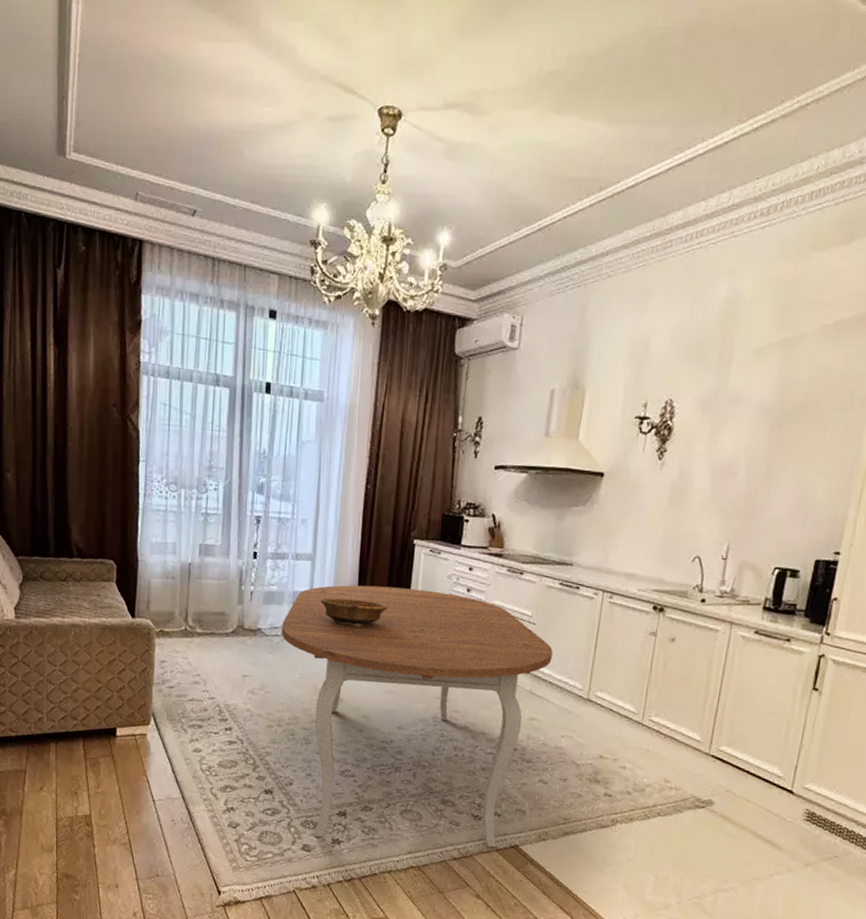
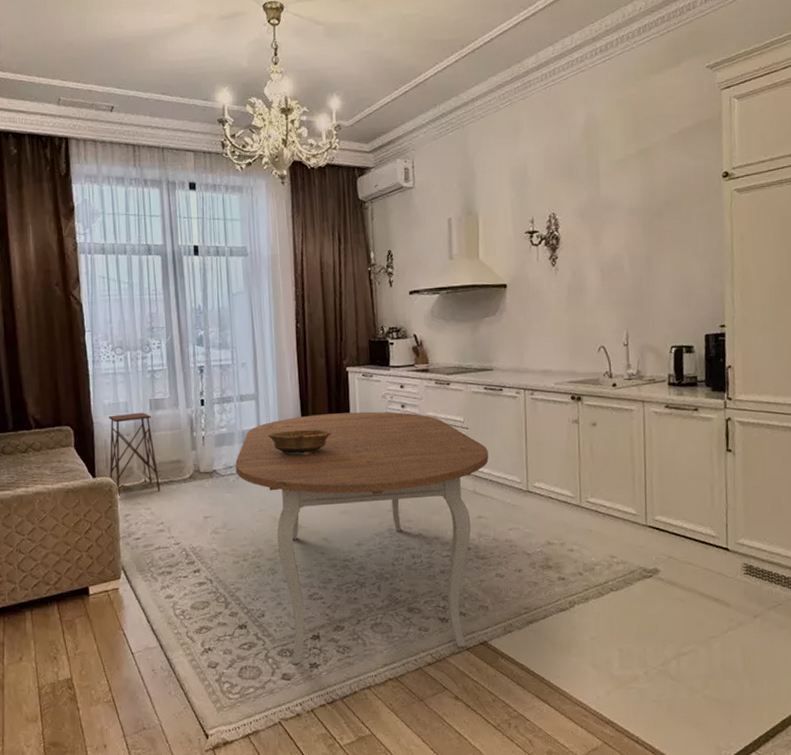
side table: none [149,555,201,642] -> present [108,412,160,496]

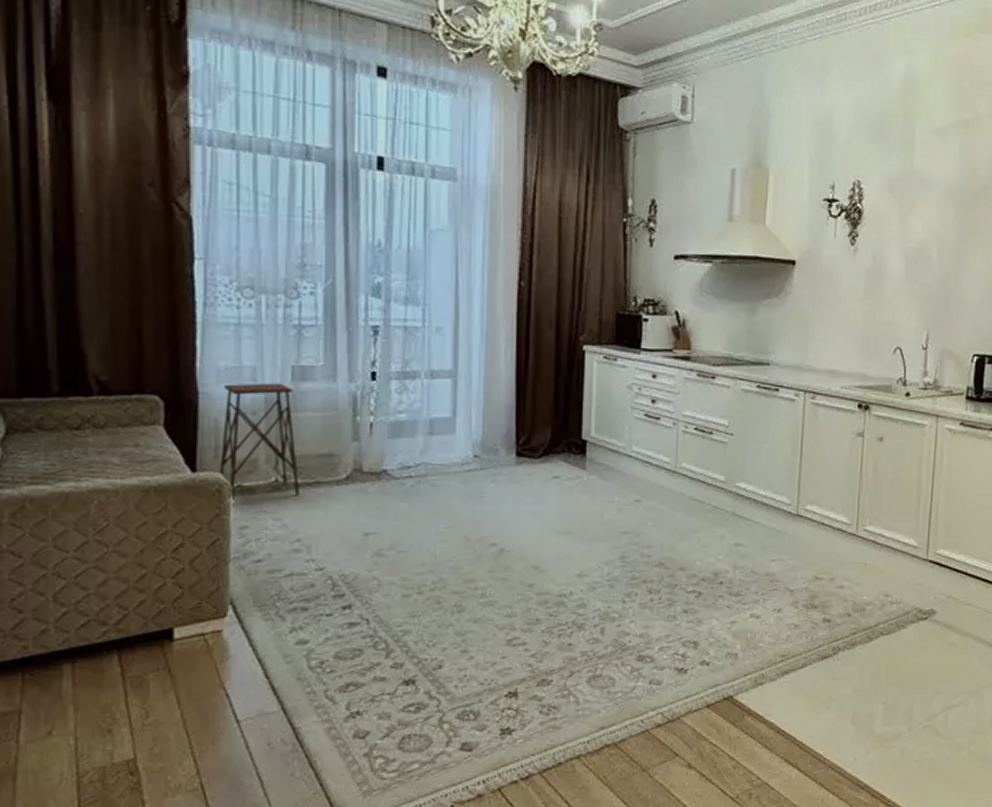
dining table: present [235,411,489,664] -> none [416,404,755,730]
decorative bowl: present [268,429,331,455] -> none [466,422,555,456]

